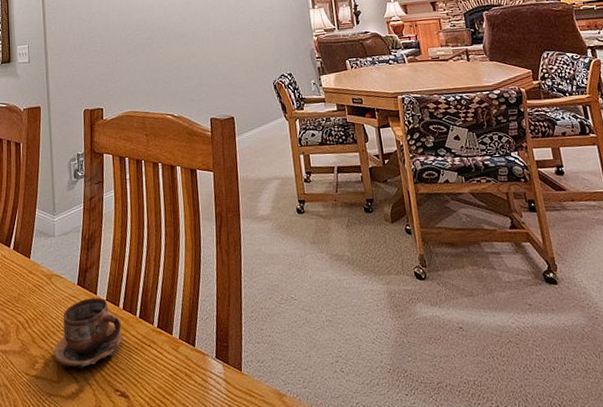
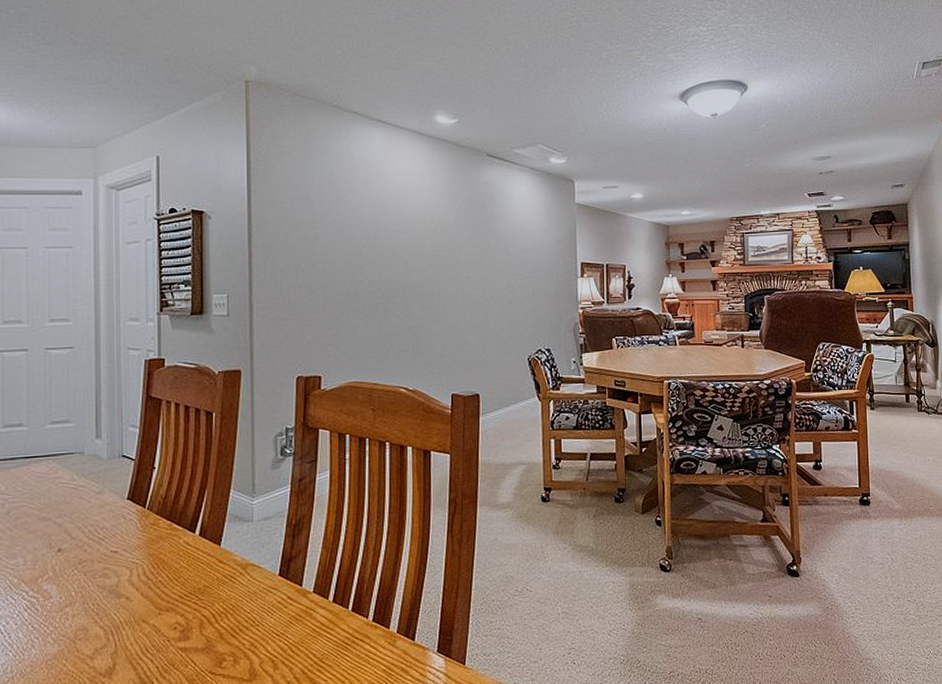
cup: present [53,298,123,369] -> none [245,589,331,666]

